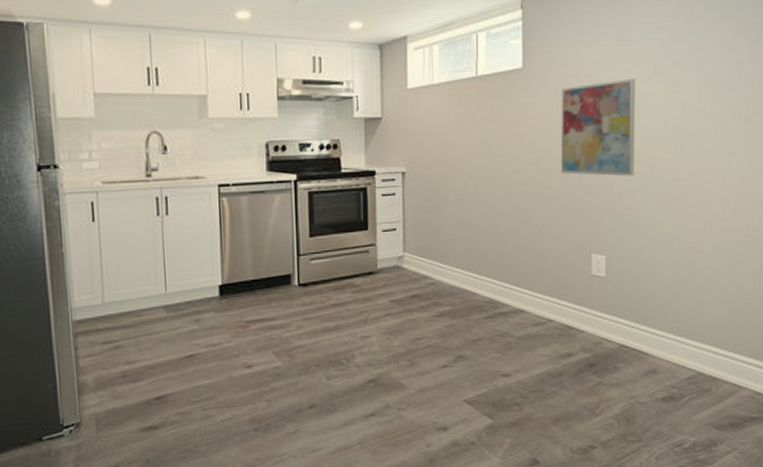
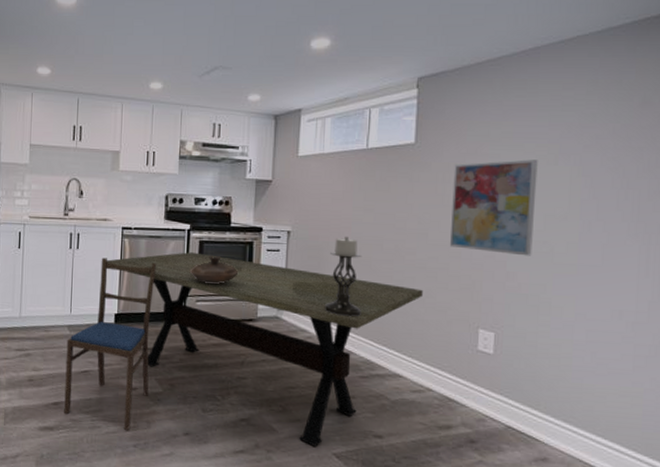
dining chair: none [164,222,267,414] -> present [64,257,157,430]
dining table: none [203,205,539,397] -> present [106,252,423,448]
decorative bowl: none [300,207,354,239] -> present [189,256,239,285]
candle holder: none [444,172,482,258] -> present [324,236,361,318]

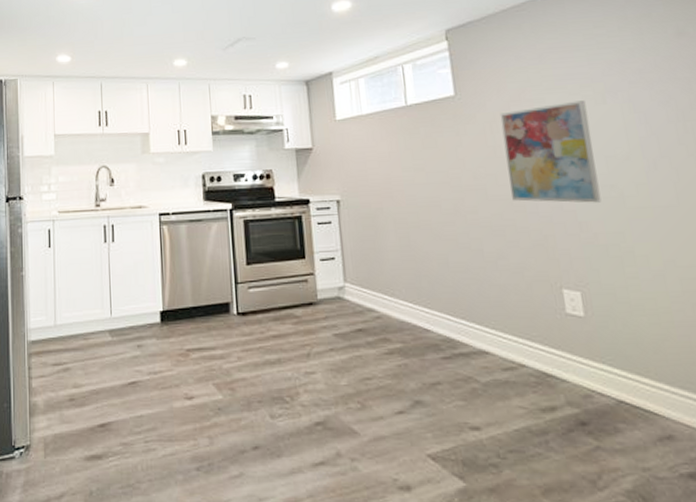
dining chair: present [64,257,157,430] -> none [109,249,208,450]
dining table: present [106,252,423,448] -> none [145,233,494,450]
decorative bowl: present [189,256,239,285] -> none [237,235,291,267]
candle holder: present [324,236,361,318] -> none [386,199,431,290]

